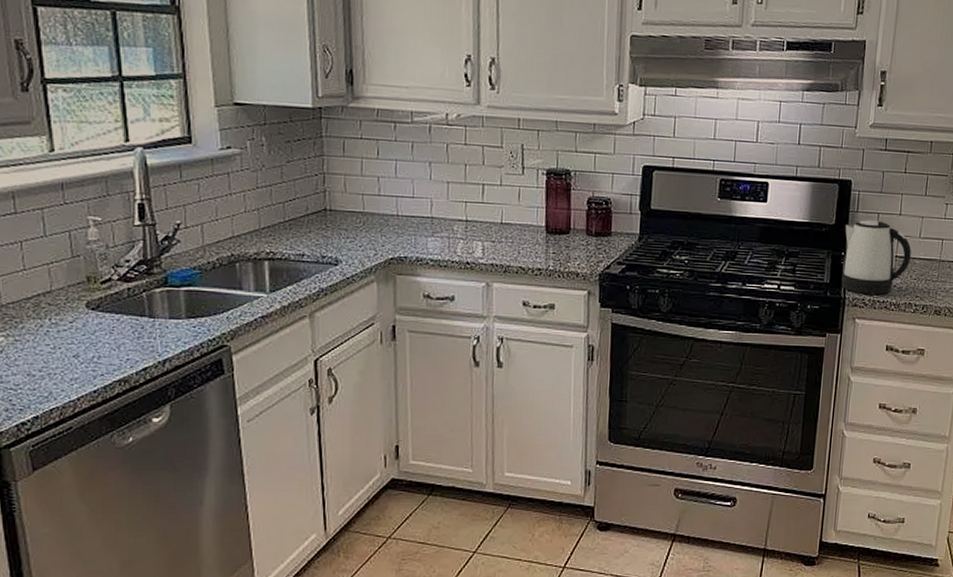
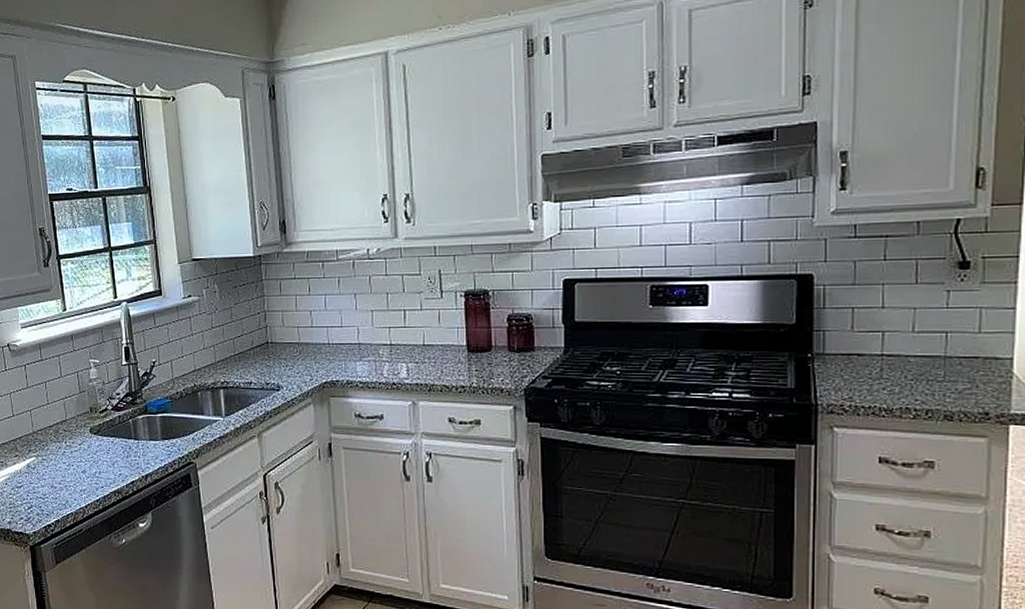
kettle: present [842,220,912,295] -> none [809,316,903,399]

